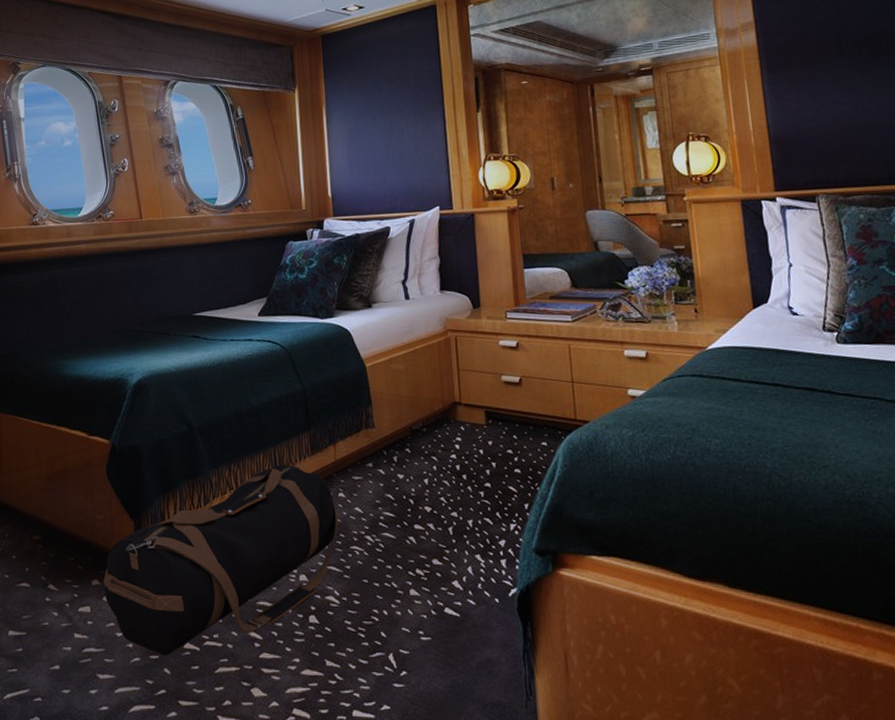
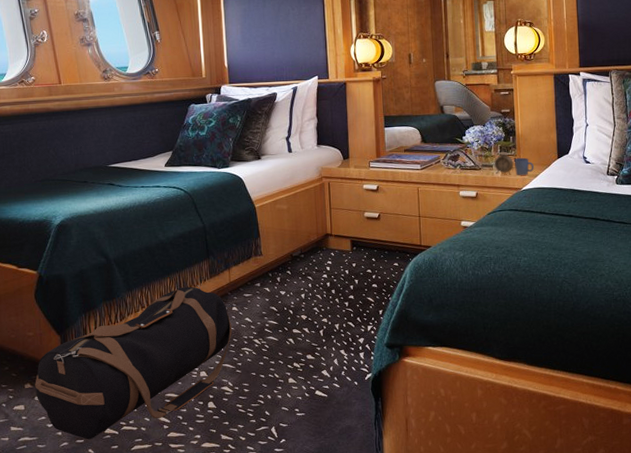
alarm clock: none [667,293,694,330] -> present [494,147,514,175]
mug: none [695,307,722,332] -> present [515,157,534,176]

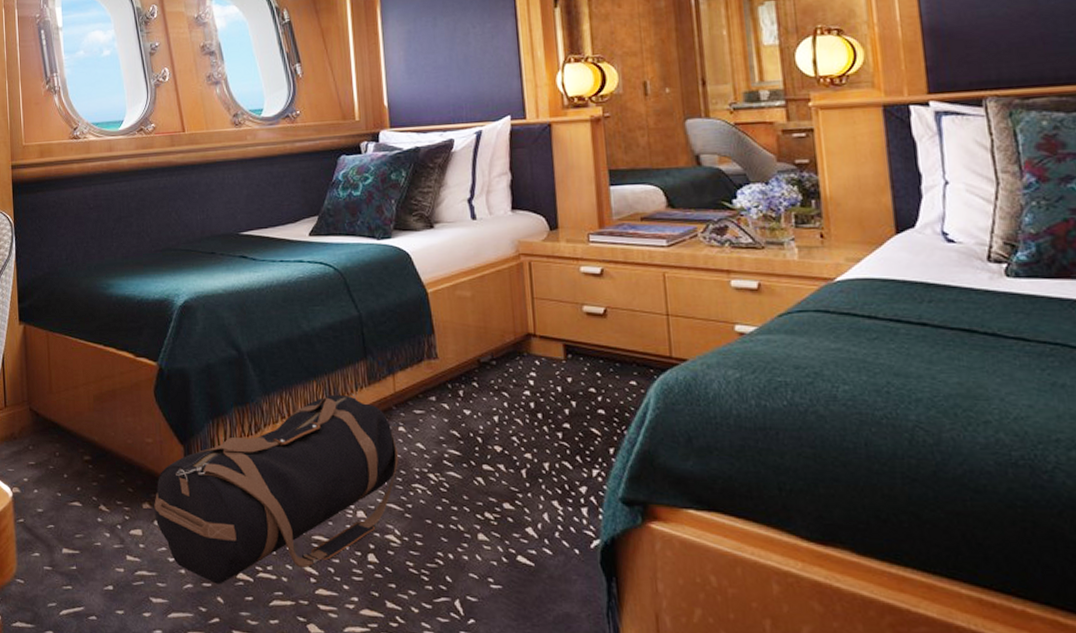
alarm clock: present [494,147,514,175] -> none [785,215,820,258]
mug: present [515,157,534,176] -> none [820,231,855,260]

